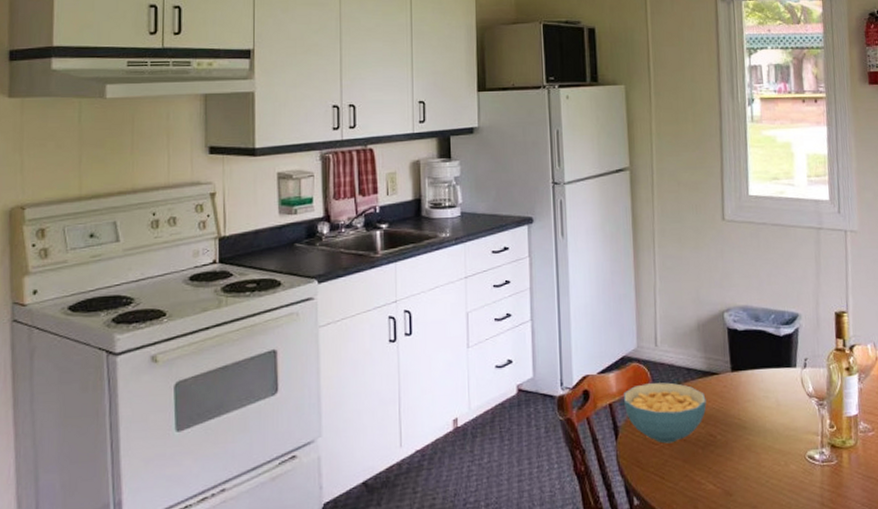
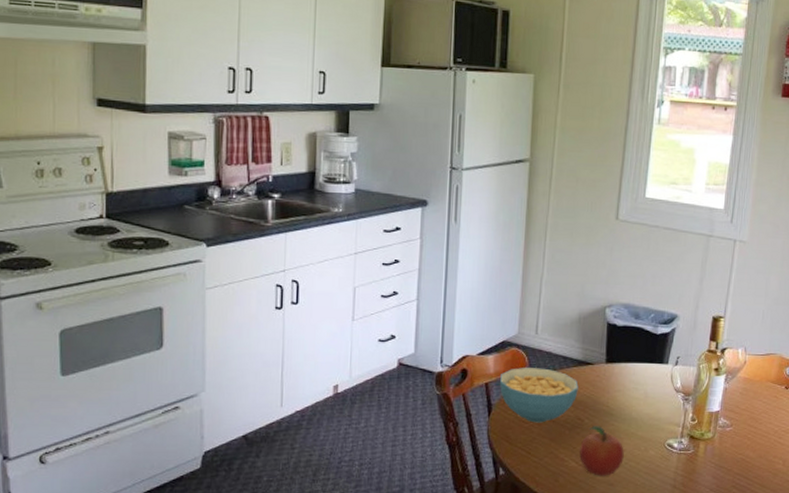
fruit: none [716,441,764,499] -> present [579,426,624,476]

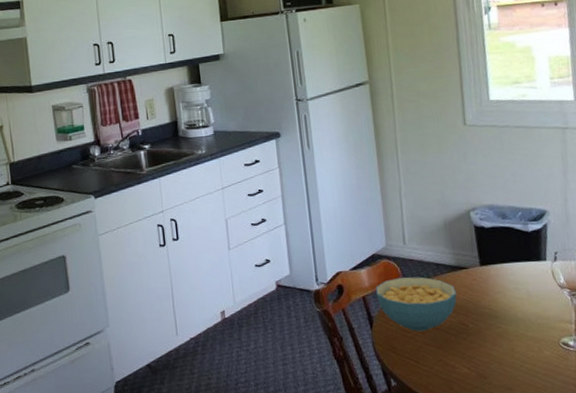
fruit: present [579,426,624,476] -> none [469,329,518,381]

